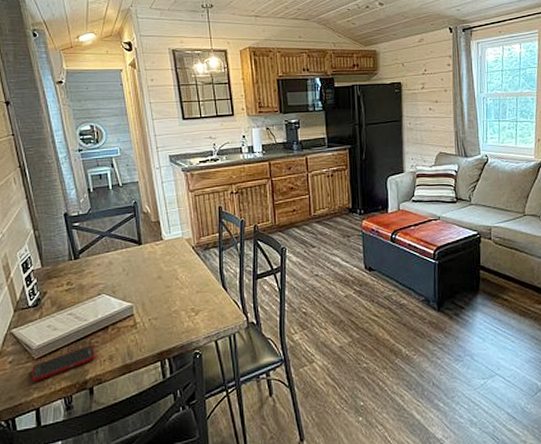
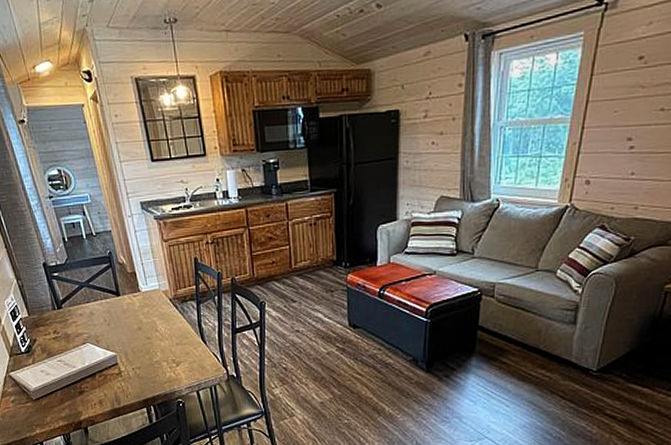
cell phone: present [31,345,96,382] -> none [31,389,87,420]

